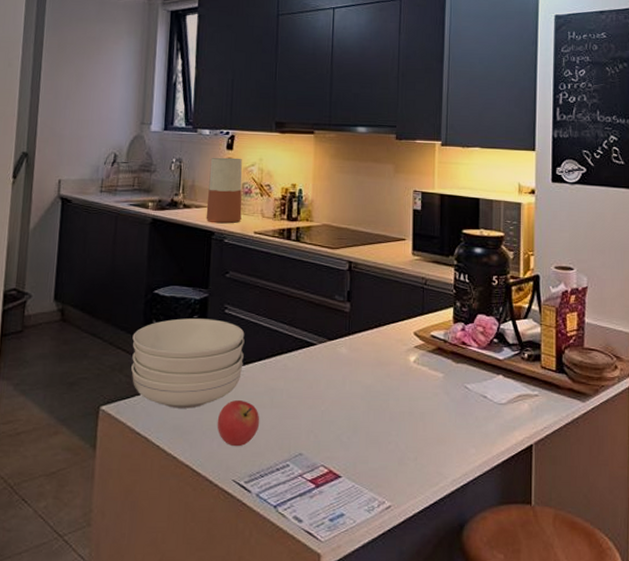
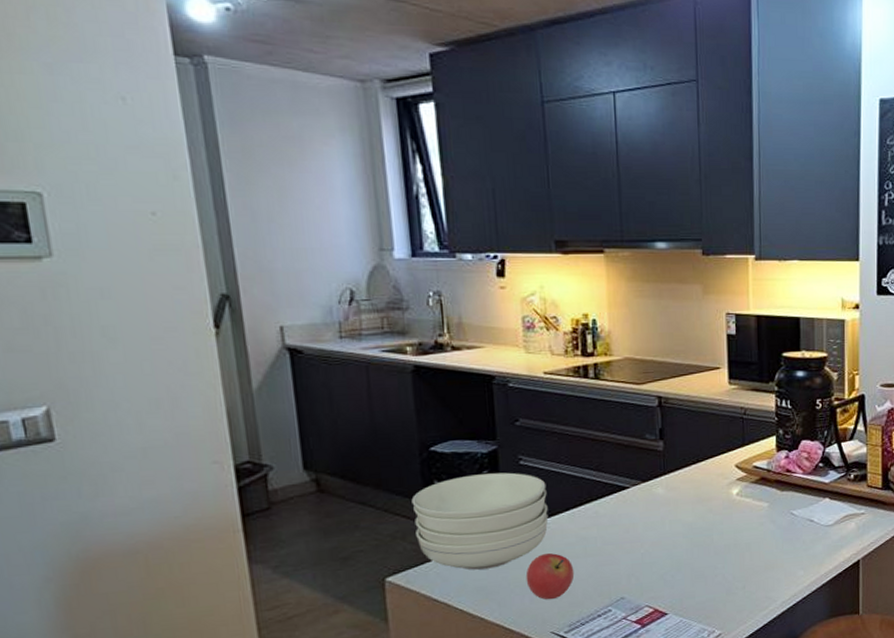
vase: present [206,157,243,224] -> none [478,286,526,366]

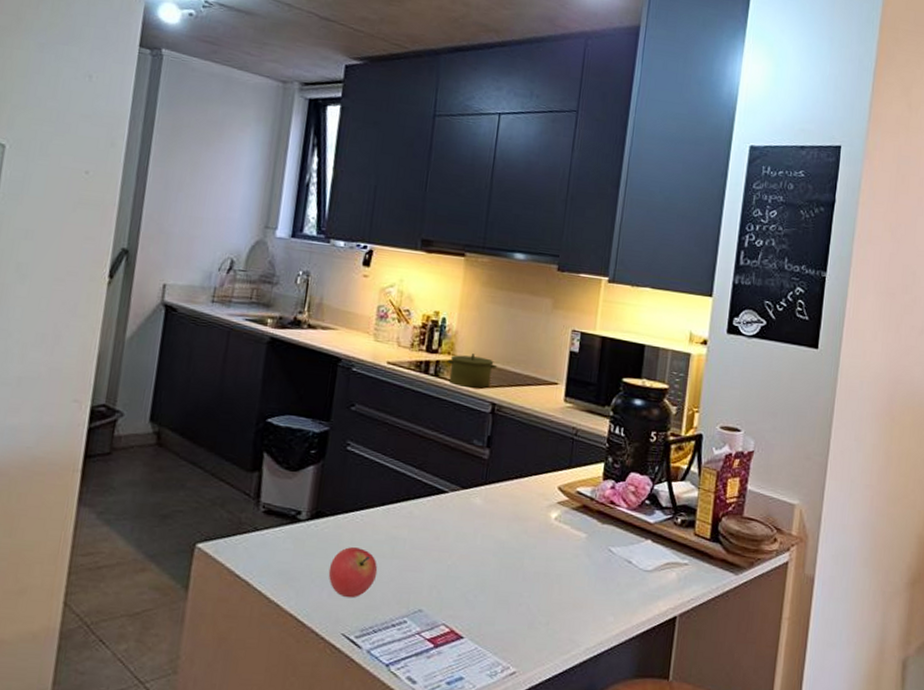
bowl: present [411,472,549,570] -> none [234,452,368,553]
cooking pot: none [605,351,657,385] -> present [447,354,498,389]

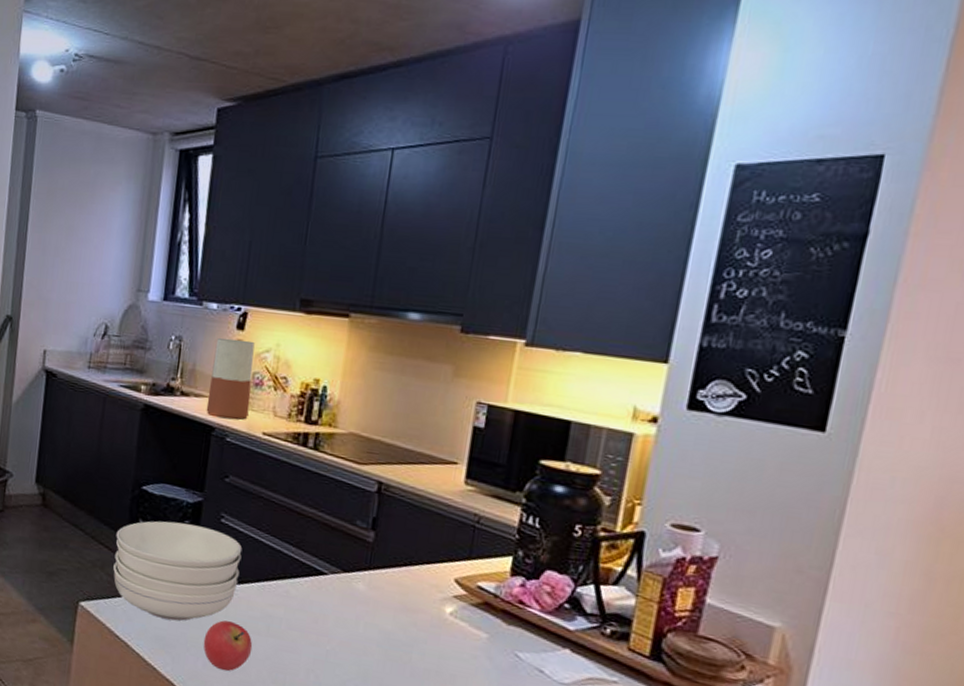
bowl: none [234,452,368,553] -> present [113,521,243,621]
vase: none [332,273,380,350] -> present [206,338,255,420]
cooking pot: present [447,354,498,389] -> none [327,426,385,465]

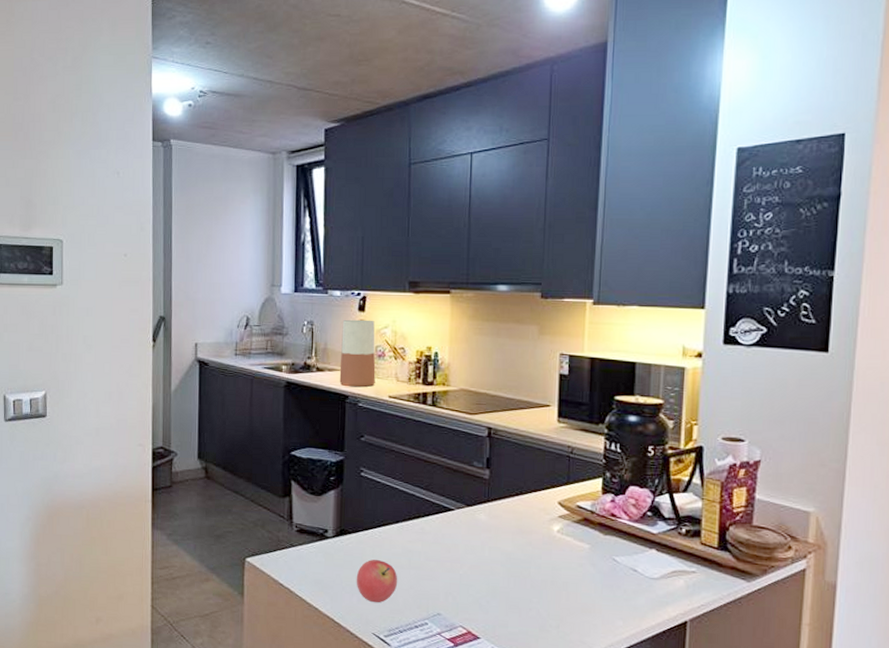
bowl: present [113,521,243,621] -> none [272,479,381,565]

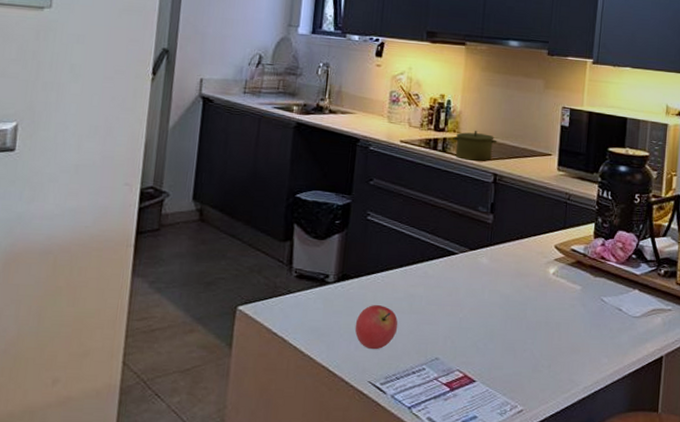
vase: present [339,319,376,388] -> none [351,64,391,131]
cooking pot: none [442,383,490,415] -> present [453,131,498,161]

